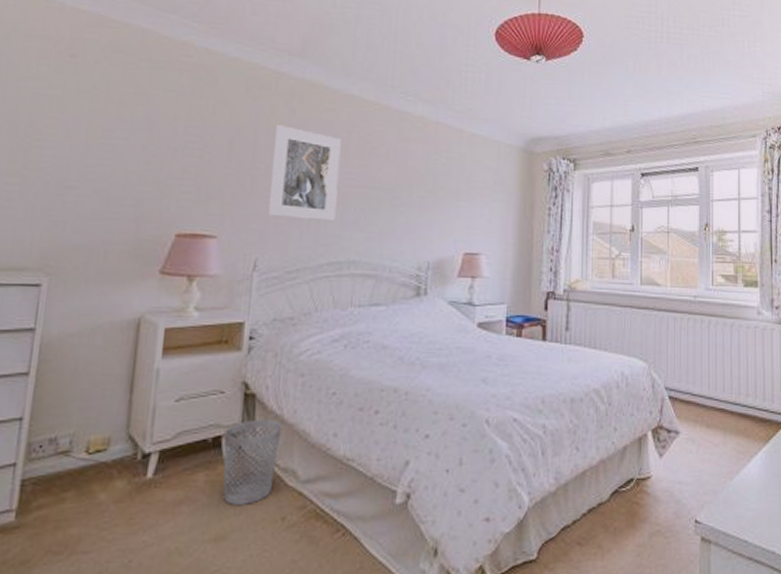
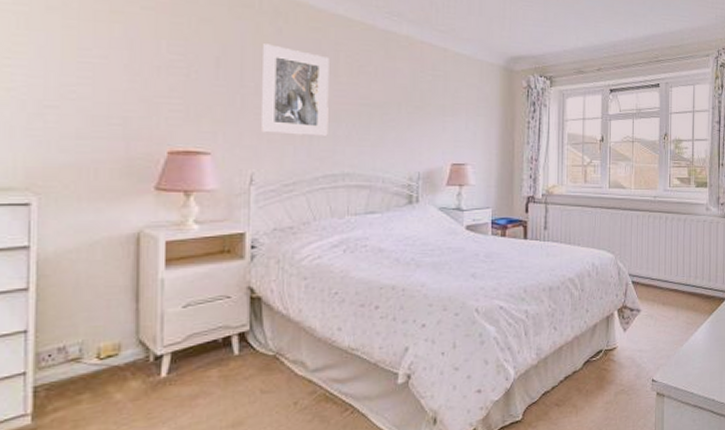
wastebasket: present [222,420,282,505] -> none [234,319,289,395]

